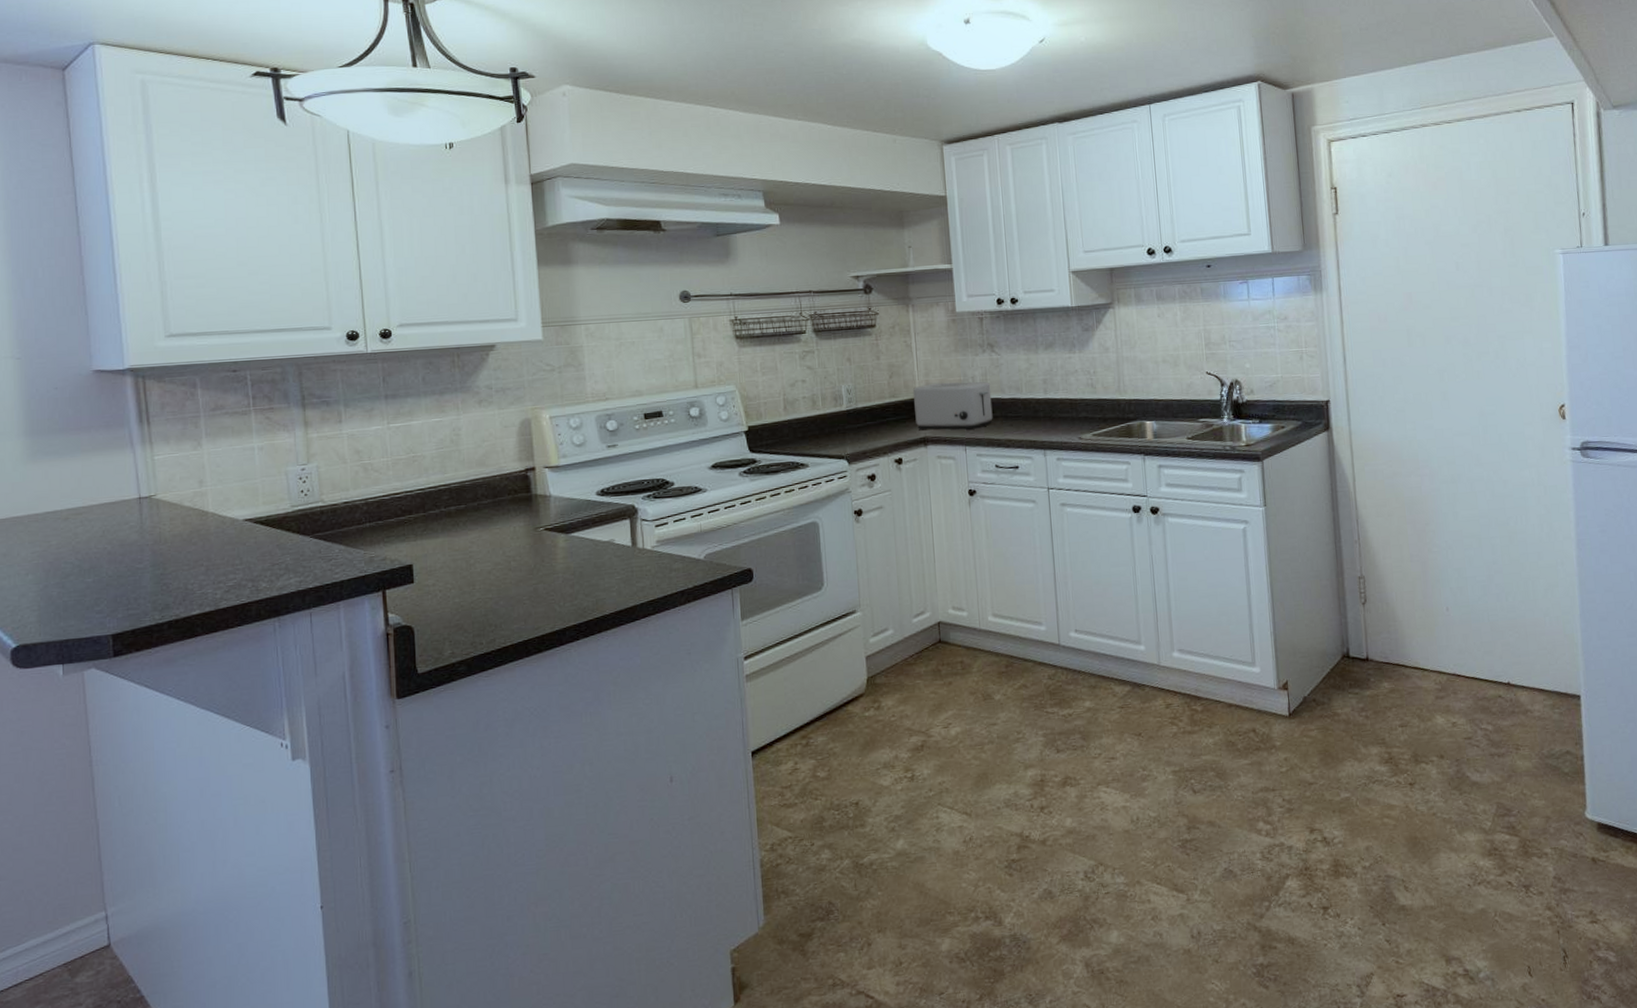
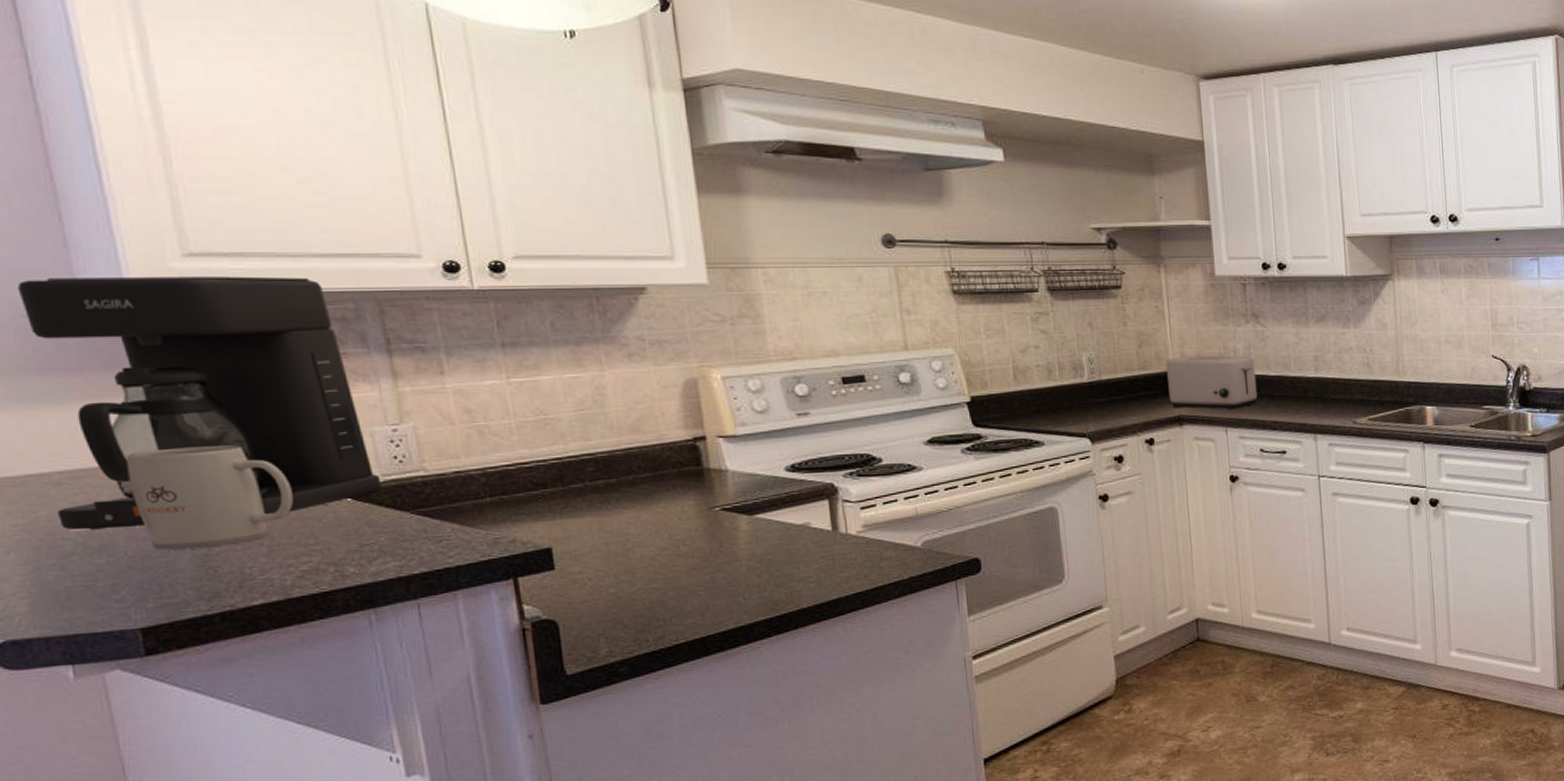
coffee maker: none [53,349,291,555] -> present [17,276,382,530]
mug: none [113,485,227,571] -> present [125,445,294,550]

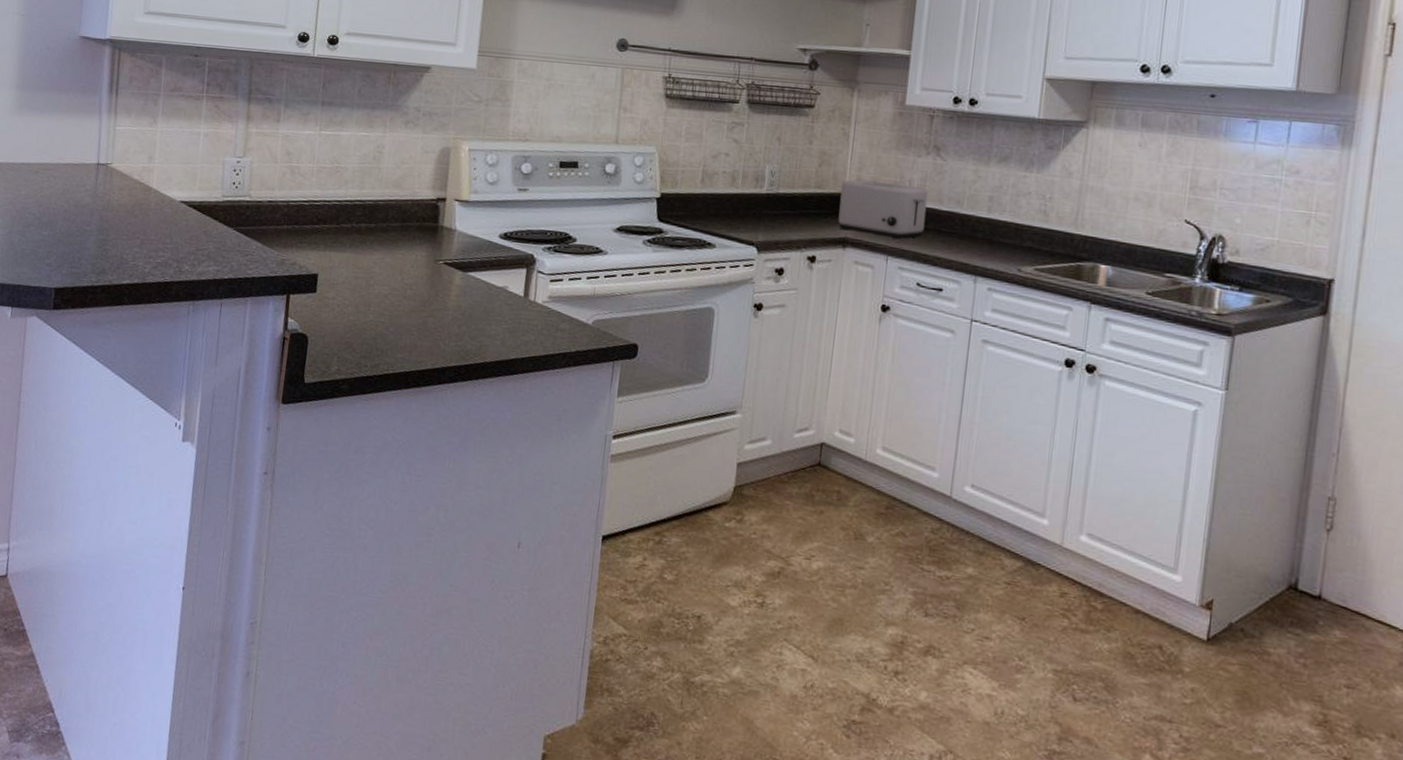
coffee maker: present [17,276,382,530] -> none [30,22,221,216]
mug: present [125,445,294,550] -> none [74,155,166,235]

